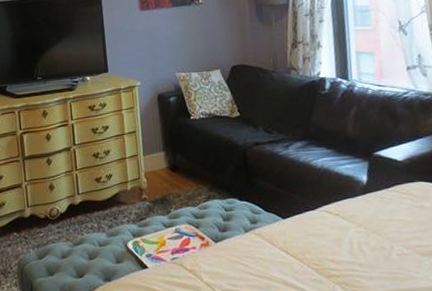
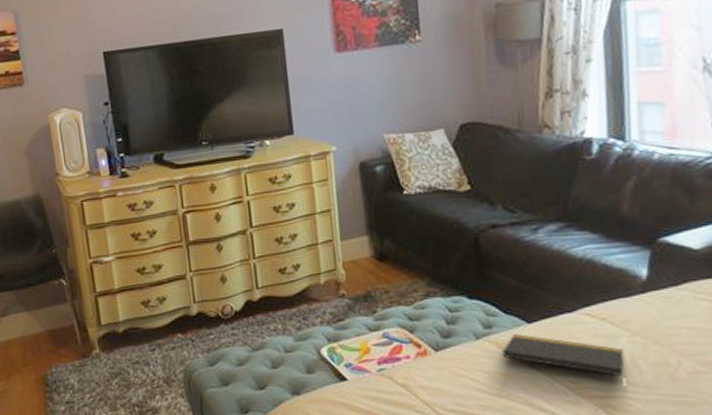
notepad: none [265,227,356,269] -> present [502,334,627,389]

